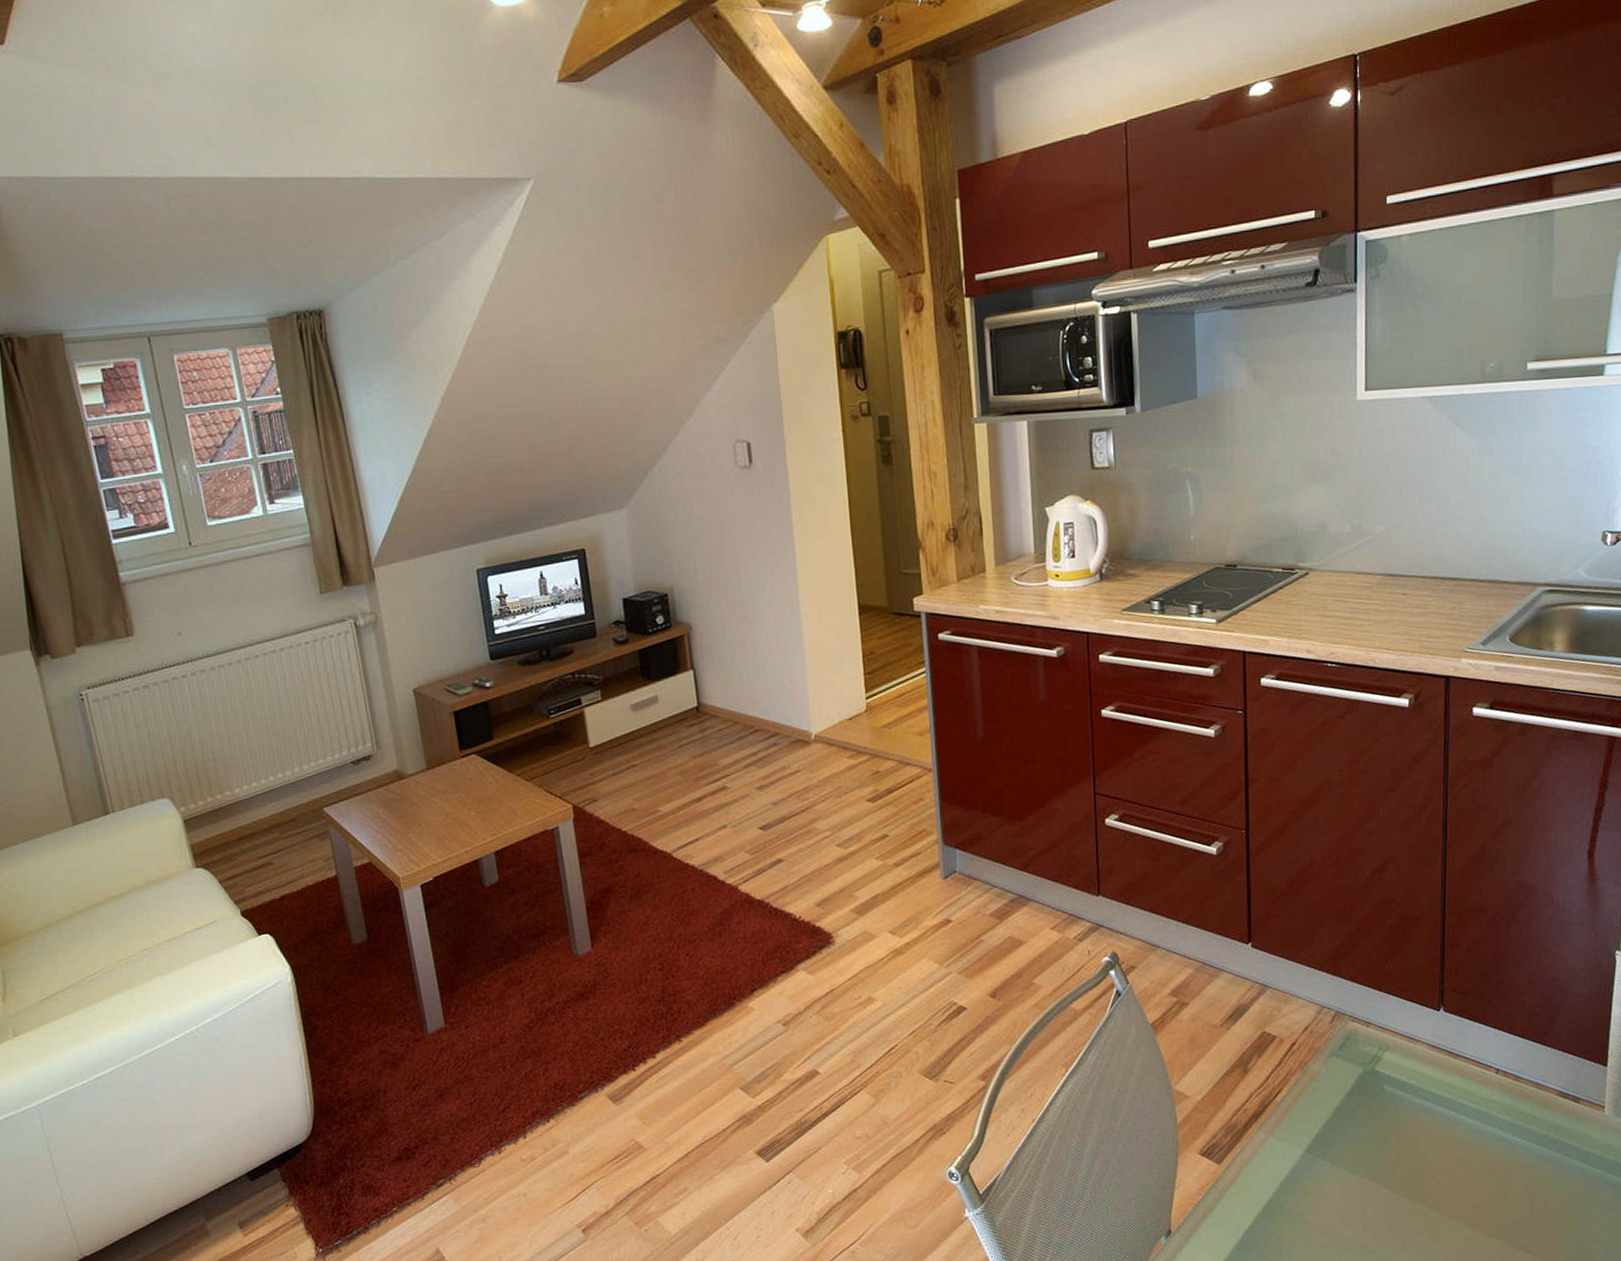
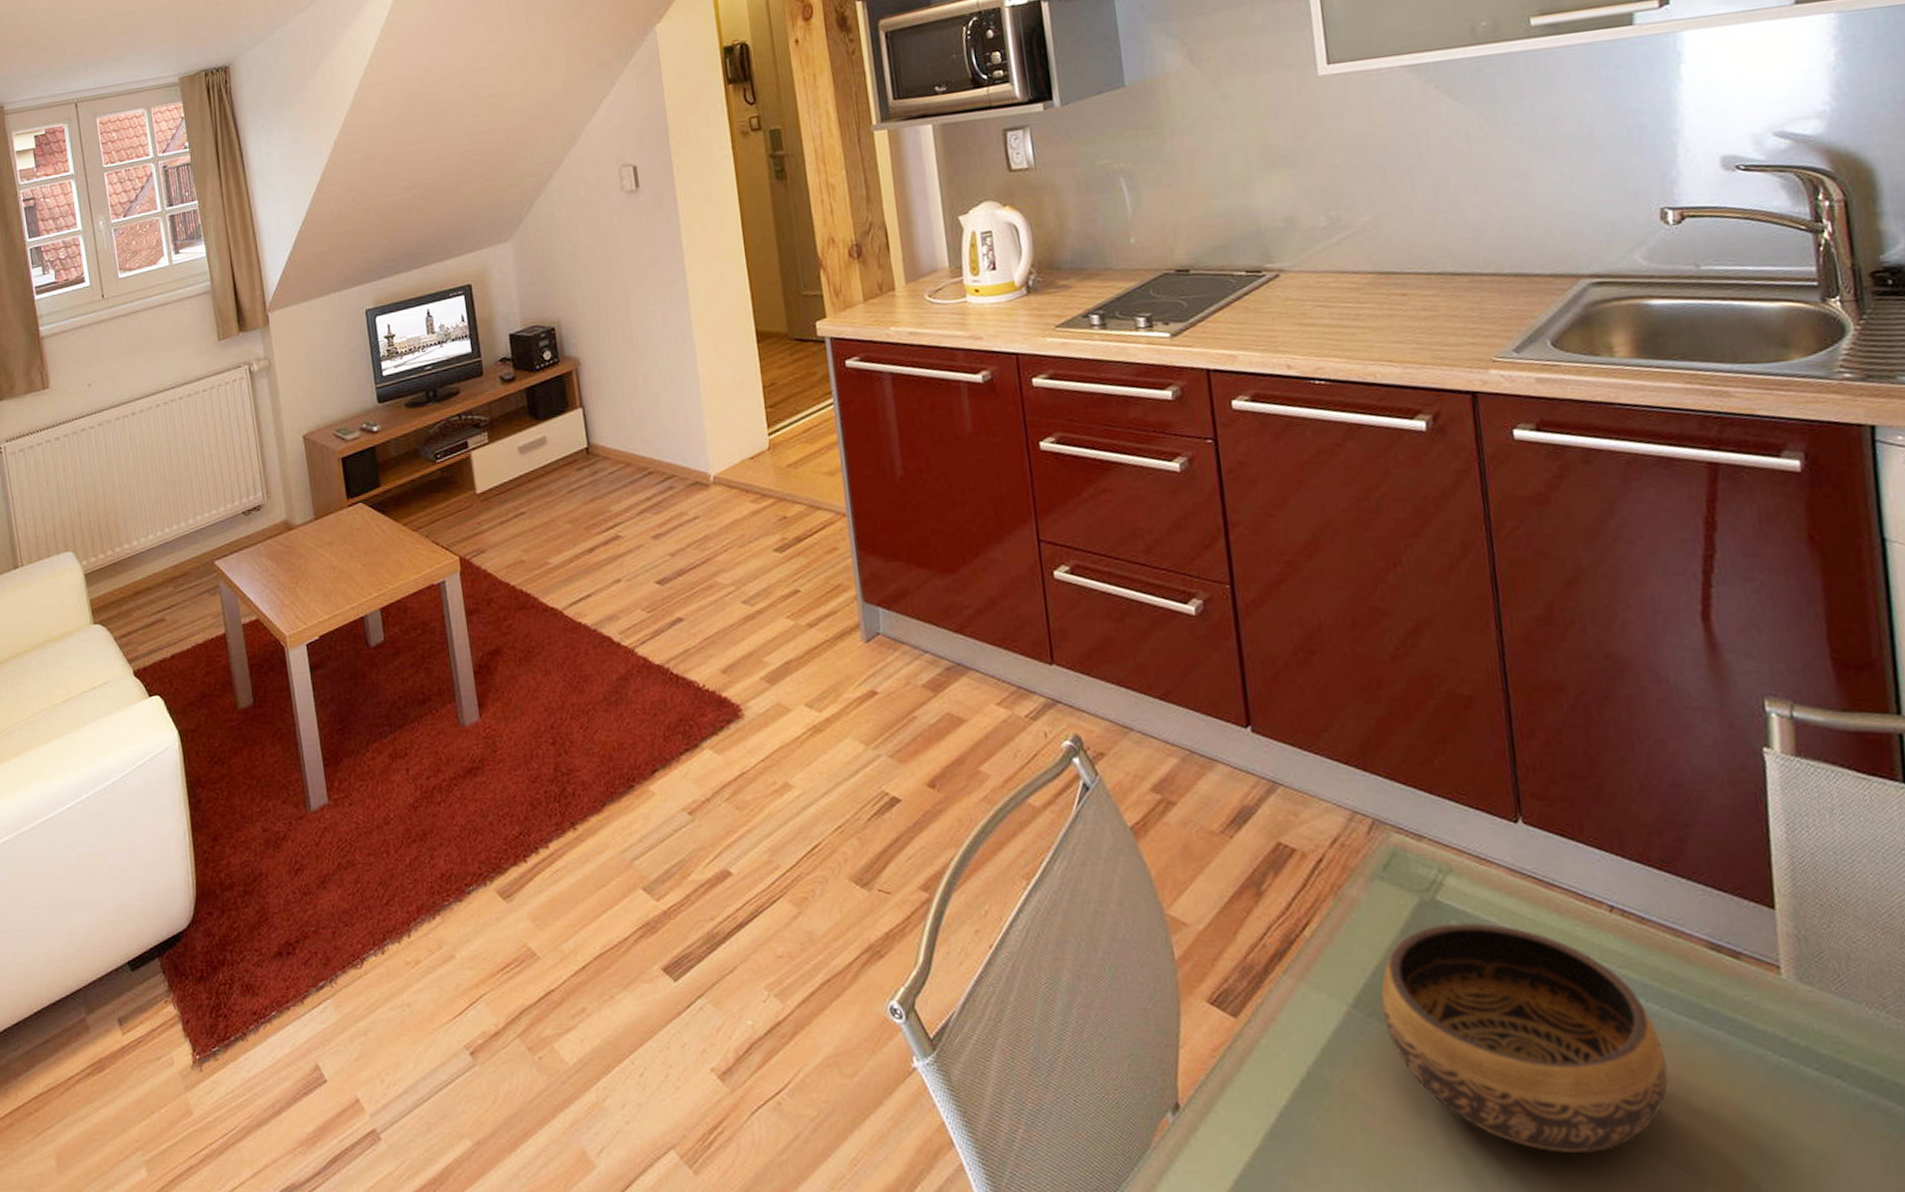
bowl: none [1327,1085,1520,1245] -> present [1380,922,1669,1153]

